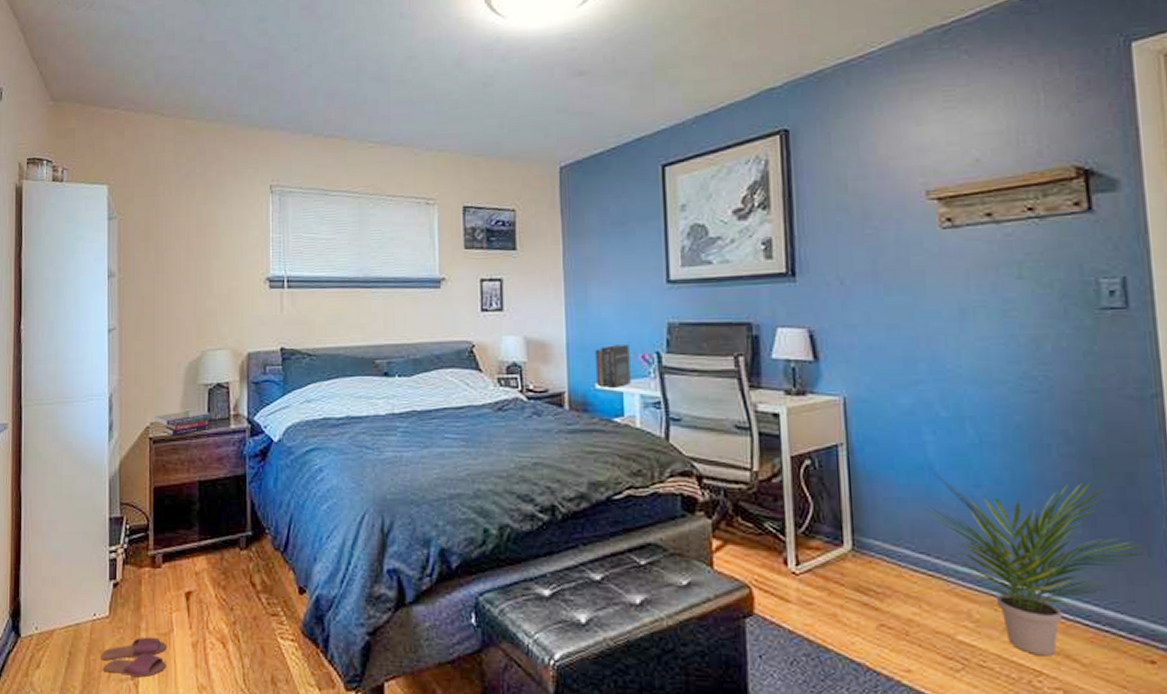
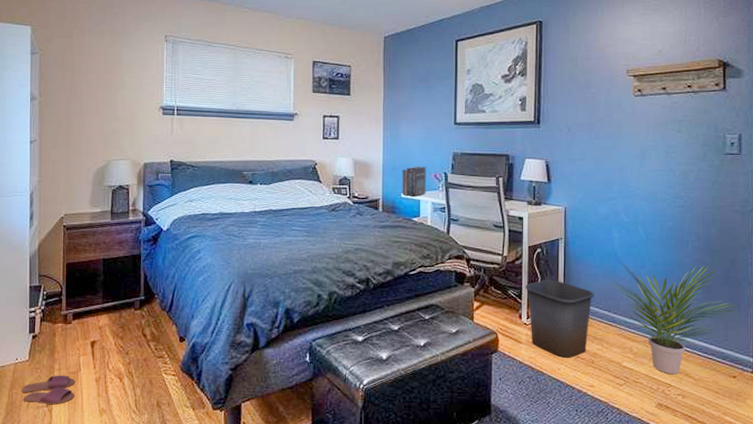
books: present [154,409,211,436] -> none [68,204,114,225]
waste bin: none [791,506,901,626] -> present [526,280,594,358]

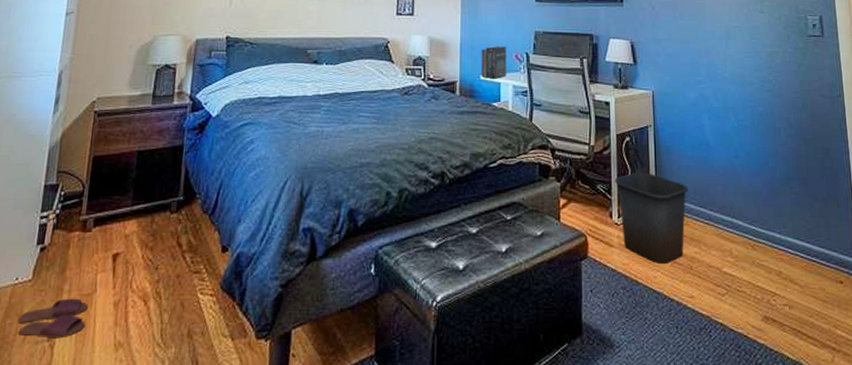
potted plant: present [610,259,735,375] -> none [704,148,835,281]

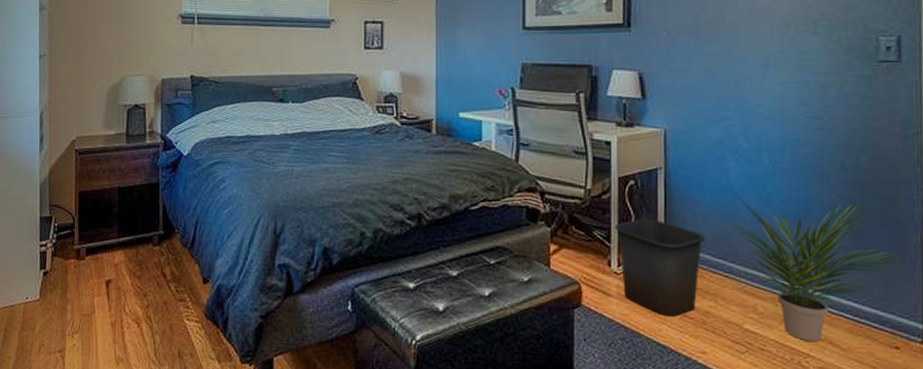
slippers: present [17,298,88,337] -> none [32,317,89,350]
books: present [481,45,507,79] -> none [459,79,489,116]
potted plant: none [704,148,835,281] -> present [725,194,897,343]

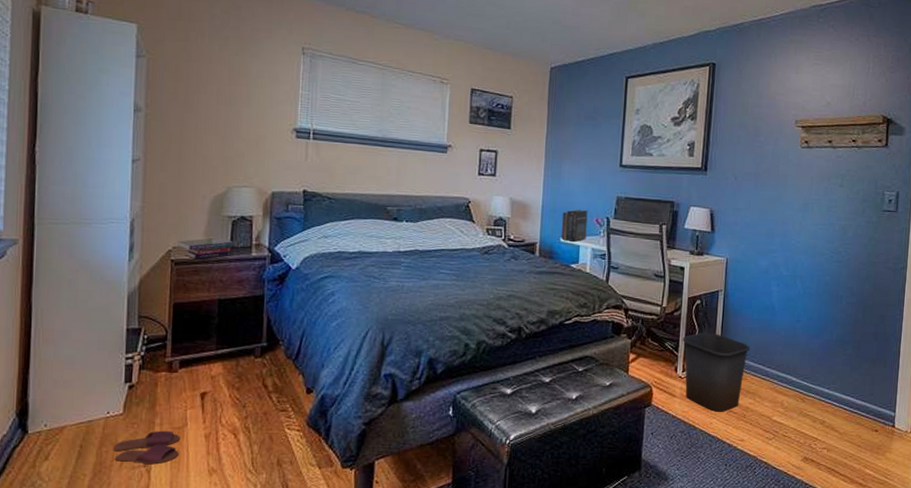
slippers: none [32,317,89,350] -> present [113,430,180,464]
books: none [80,126,129,149] -> present [177,237,234,260]
books: none [459,79,489,116] -> present [561,209,588,242]
potted plant: present [725,194,897,343] -> none [766,312,882,429]

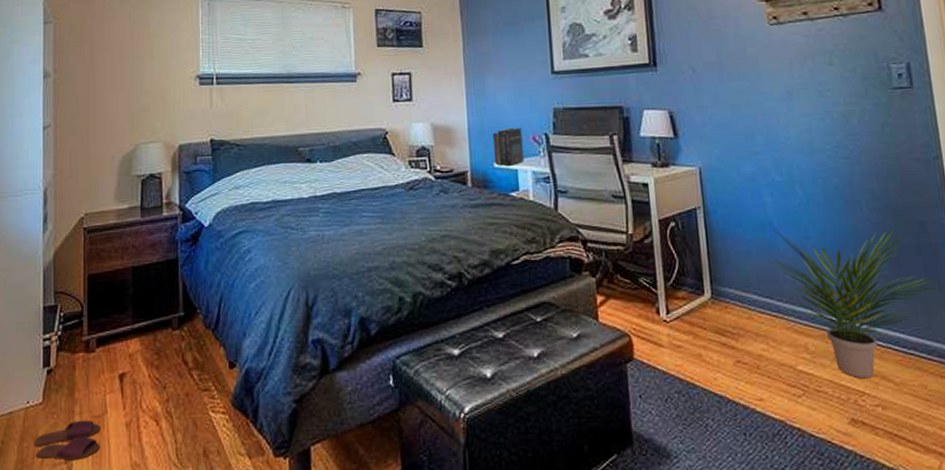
books: present [177,237,234,260] -> none [89,199,144,225]
waste bin: present [683,332,750,412] -> none [660,261,750,363]
potted plant: none [766,312,882,429] -> present [768,229,936,379]

